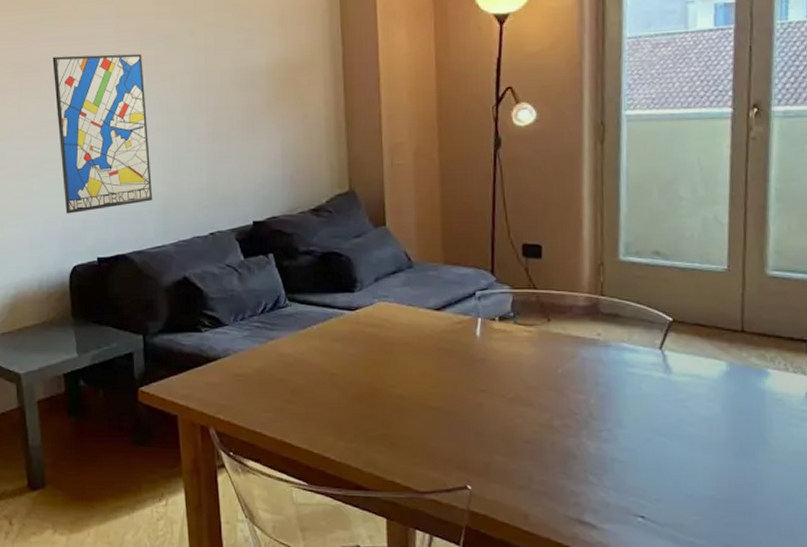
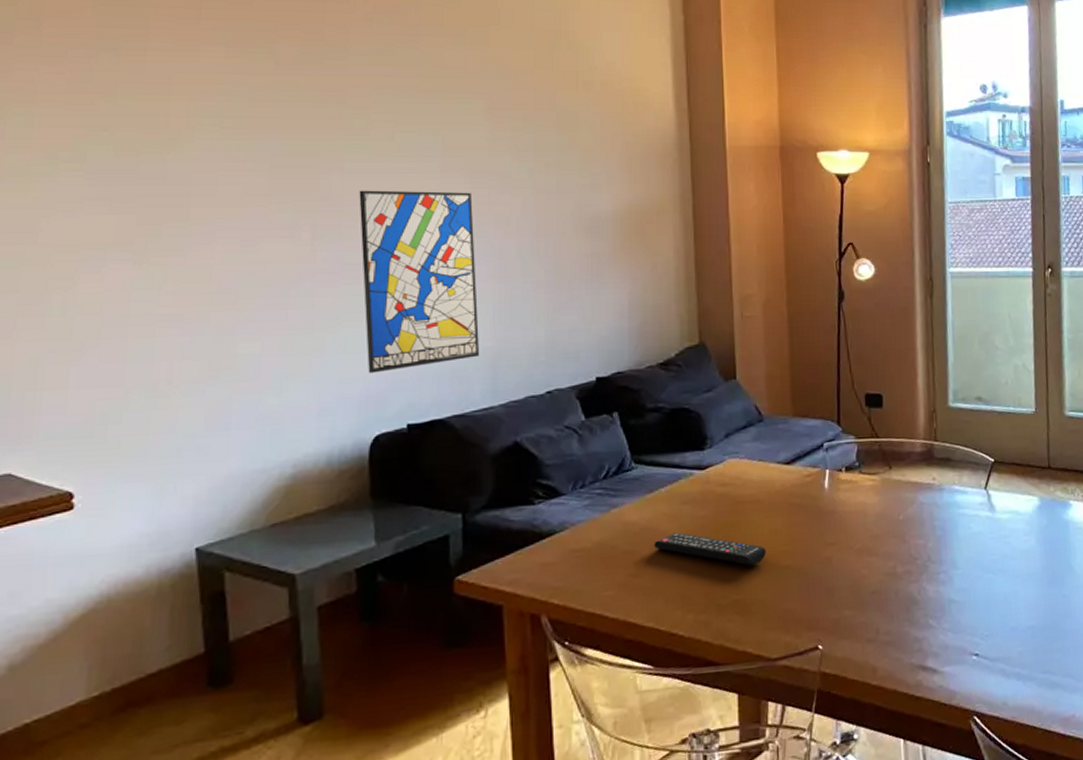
remote control: none [307,367,415,403] -> present [654,532,766,566]

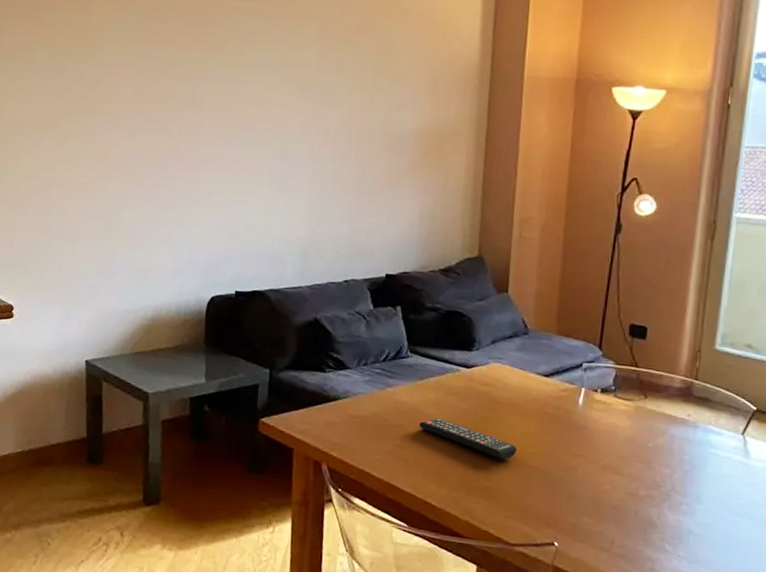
wall art: present [359,190,480,374] -> none [210,96,300,247]

